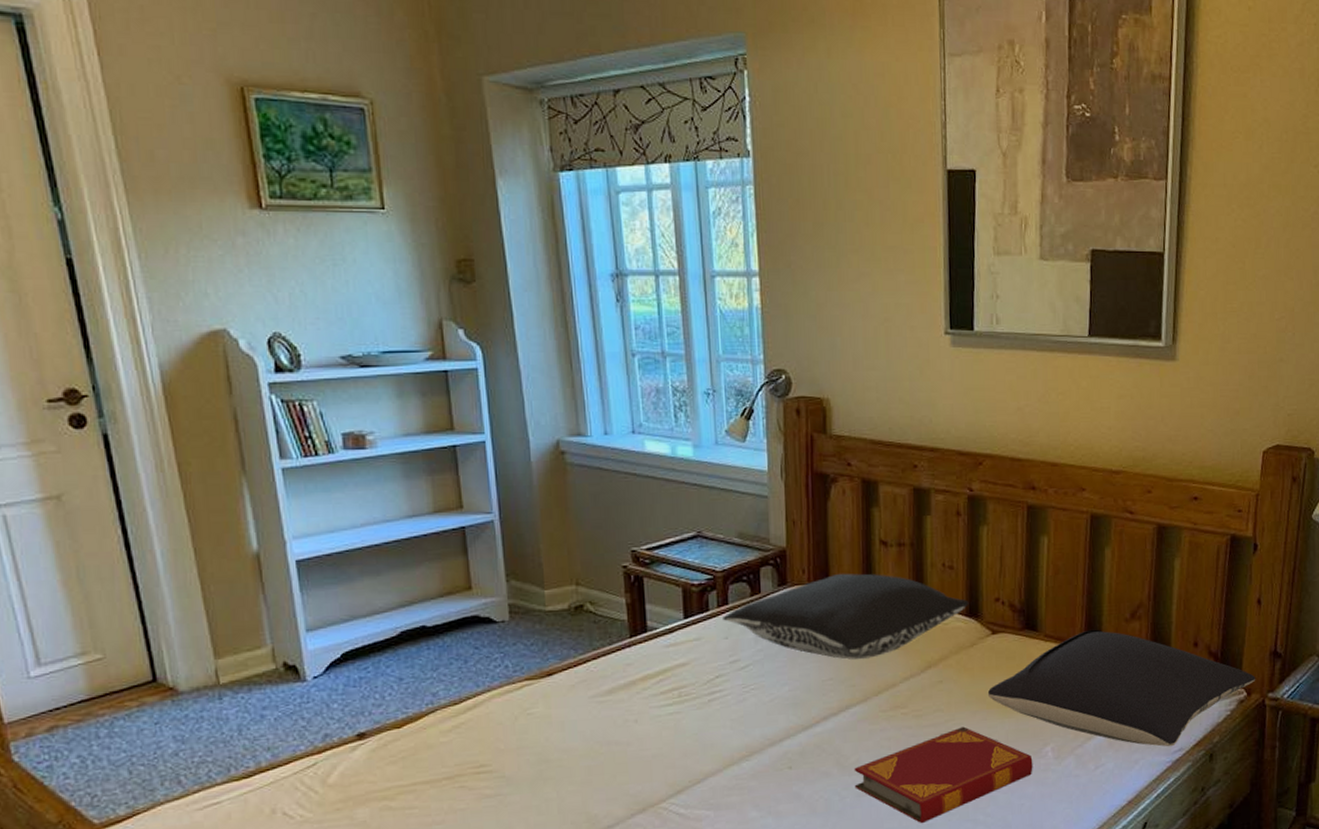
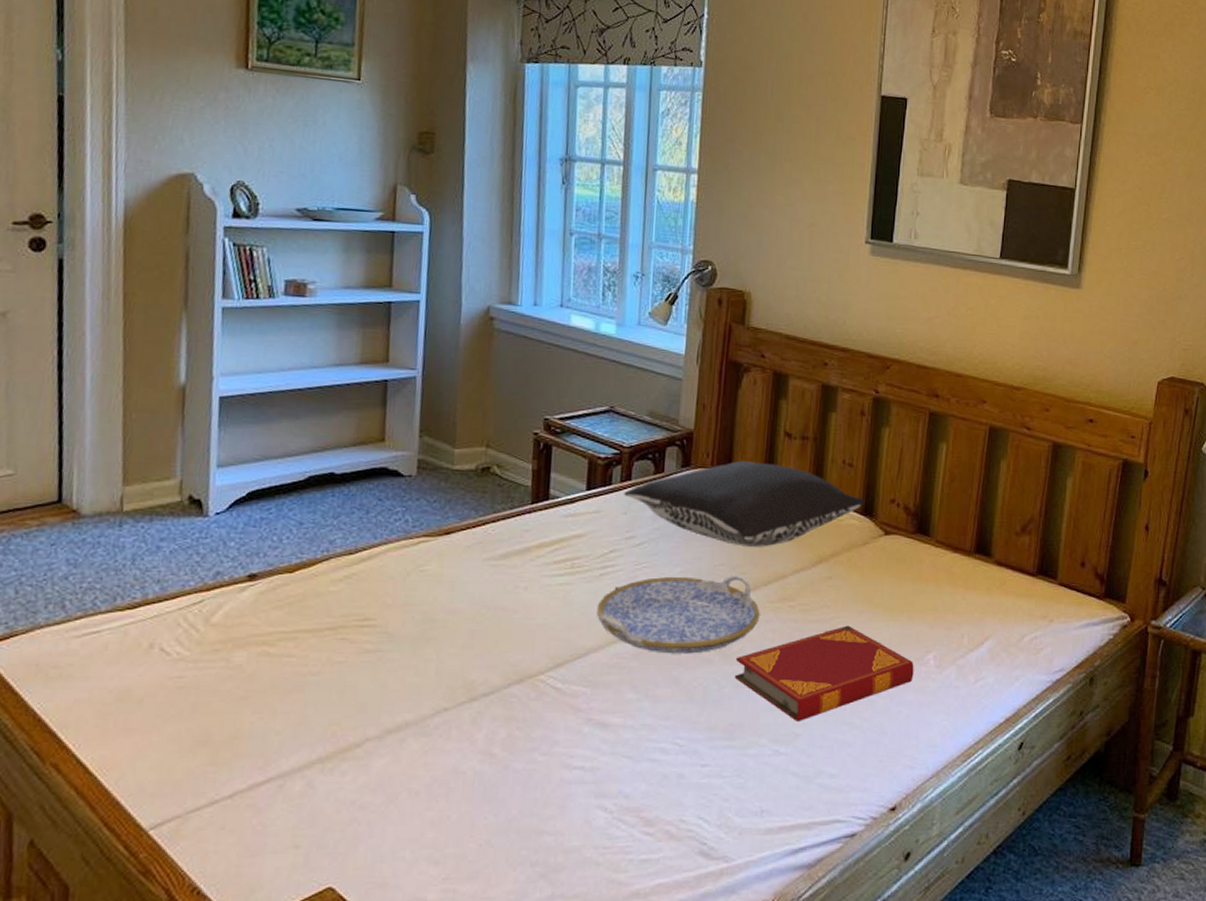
serving tray: none [709,687,874,771] -> present [596,574,760,654]
pillow: present [988,629,1256,747] -> none [876,539,1140,666]

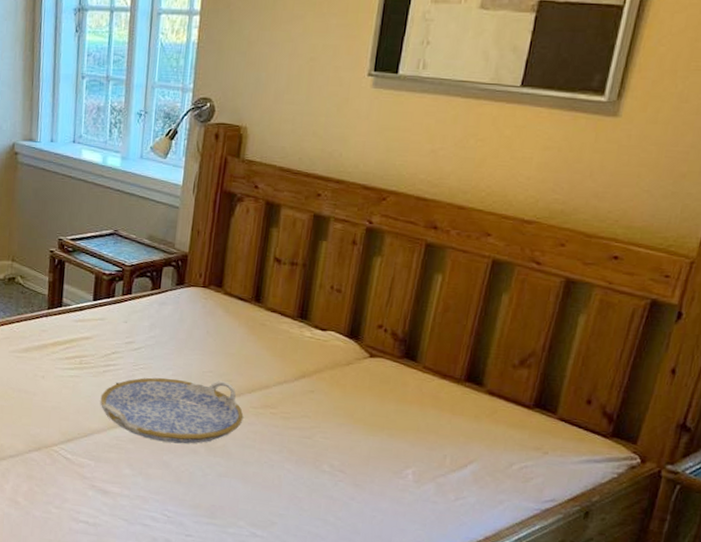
pillow: present [624,460,865,547] -> none [125,281,352,360]
hardback book: present [734,625,914,721] -> none [217,435,392,512]

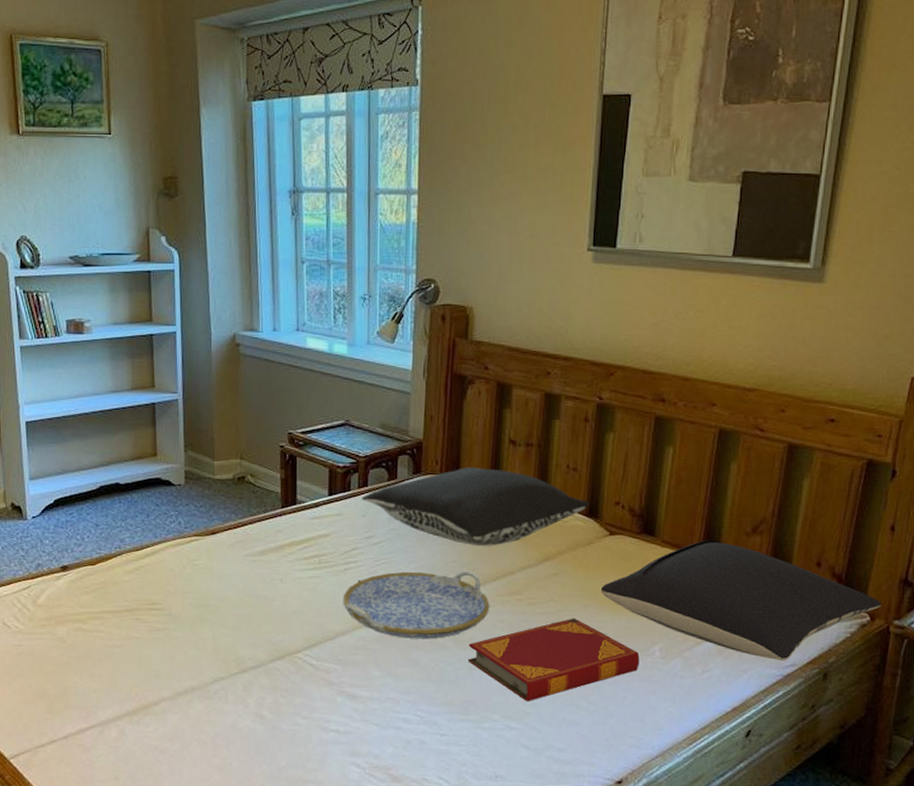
pillow: none [125,281,352,360] -> present [362,467,590,546]
hardback book: none [217,435,392,512] -> present [467,618,640,701]
pillow: none [357,369,655,496] -> present [601,539,882,661]

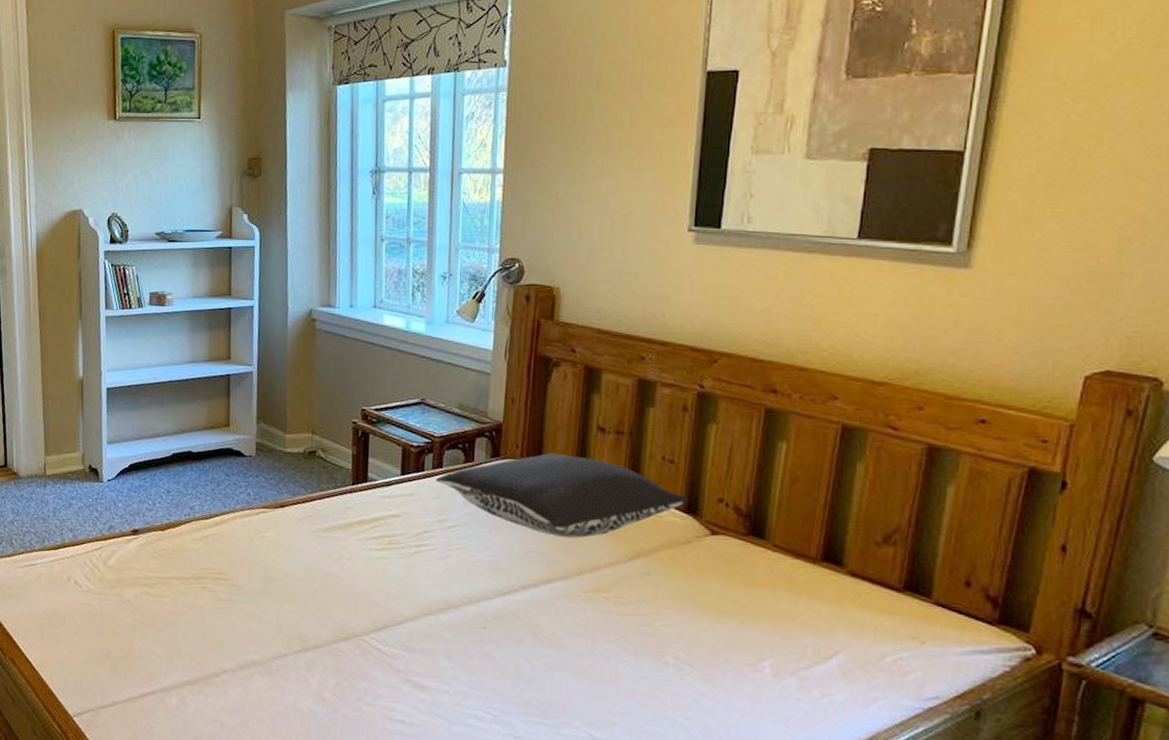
serving tray: present [343,570,490,639] -> none [412,558,573,633]
hardback book: present [467,618,640,701] -> none [546,622,746,710]
pillow: present [601,539,882,661] -> none [701,547,1051,693]

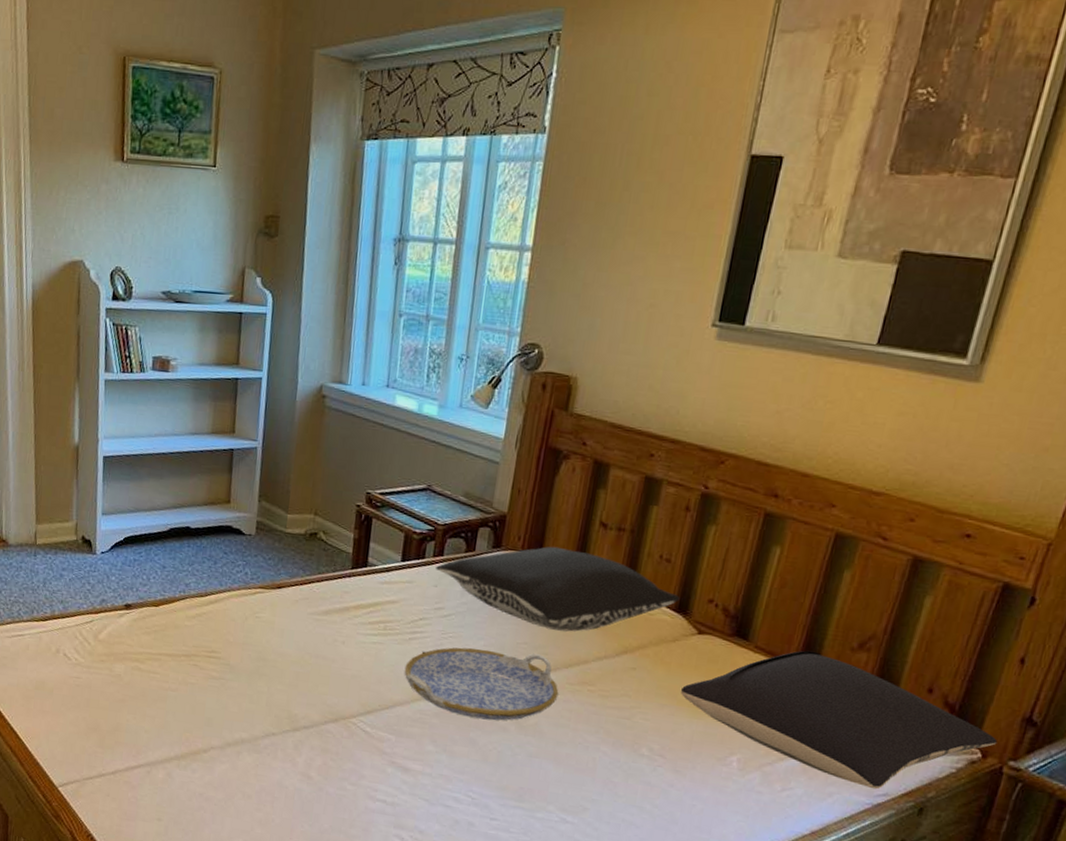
serving tray: none [412,558,573,633] -> present [404,647,559,721]
pillow: none [701,547,1051,693] -> present [681,650,998,790]

